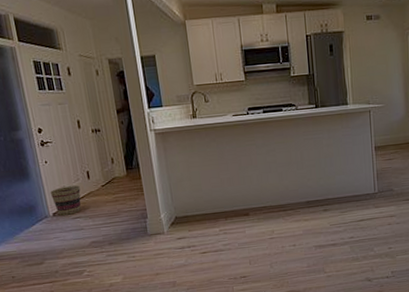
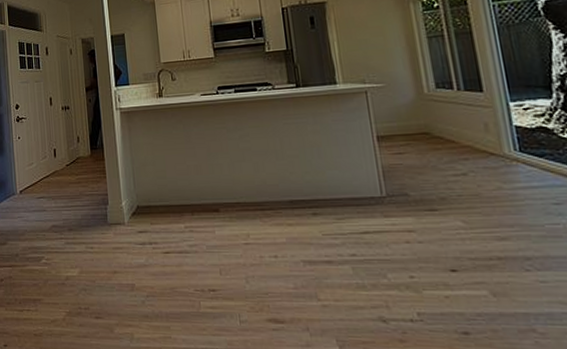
basket: present [49,185,81,216] -> none [19,163,47,194]

